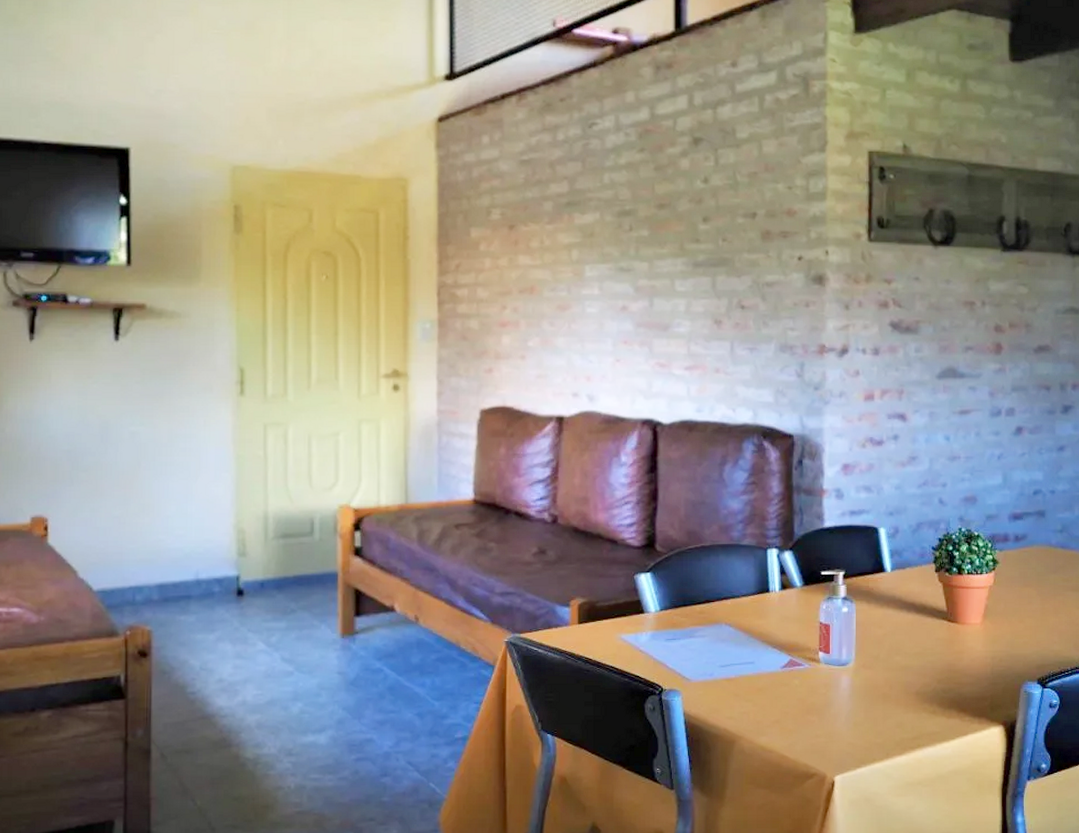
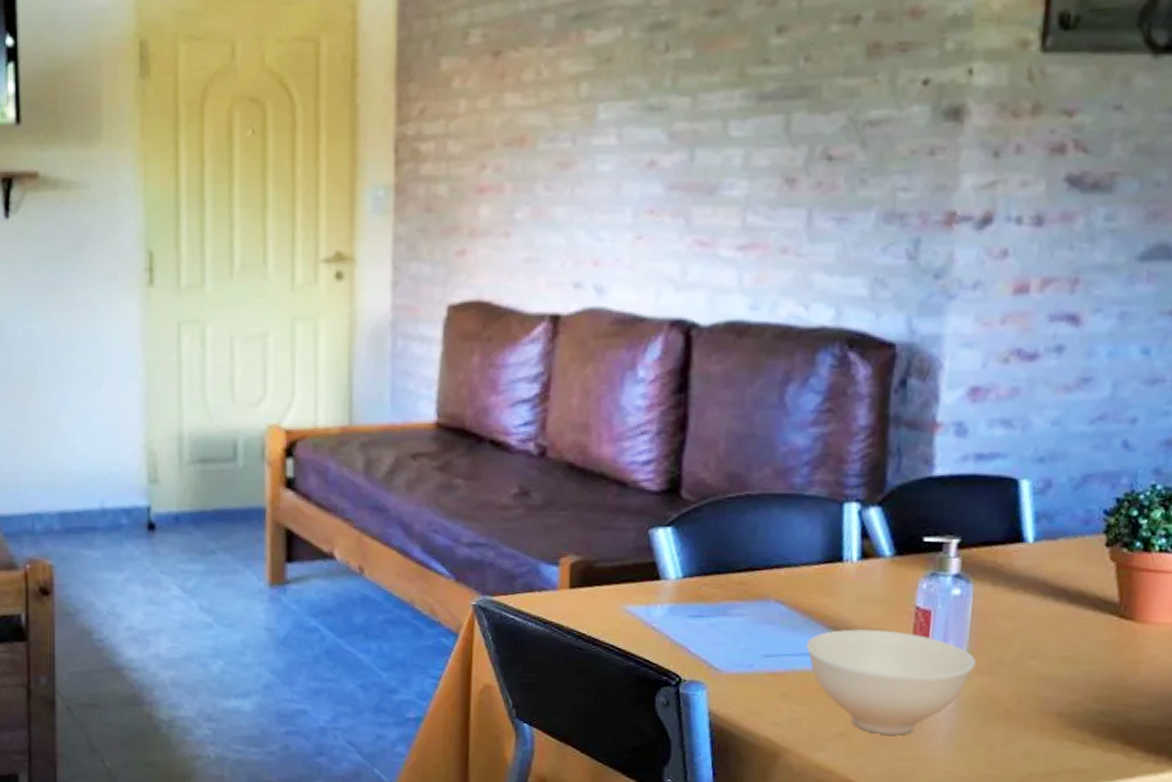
bowl: none [748,641,861,719] -> present [805,629,976,735]

